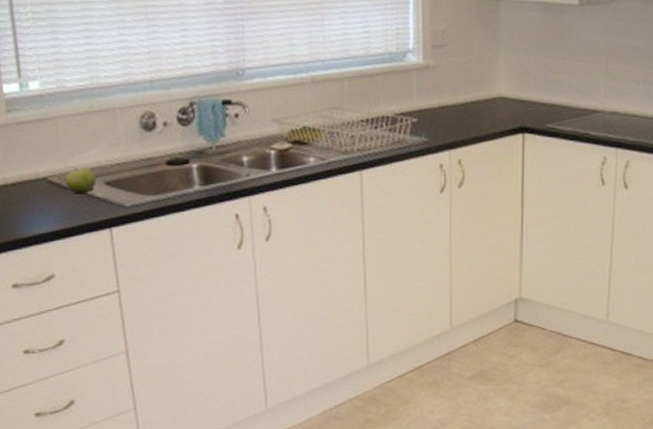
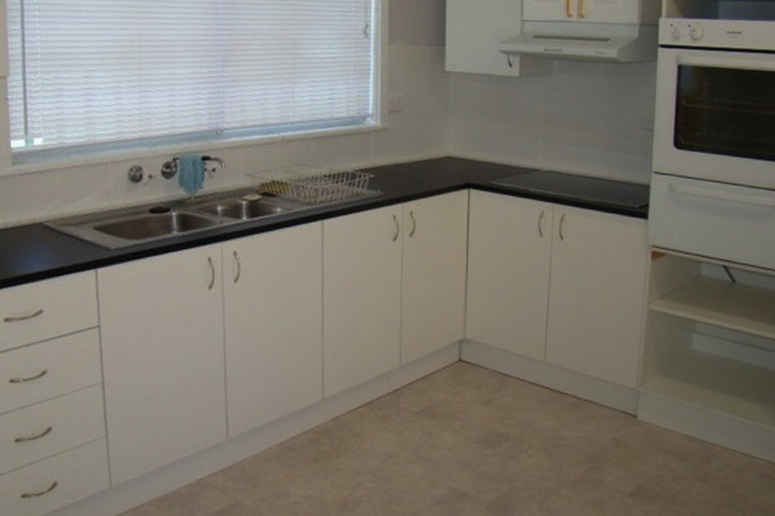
fruit: present [65,167,97,195] -> none [59,213,87,238]

